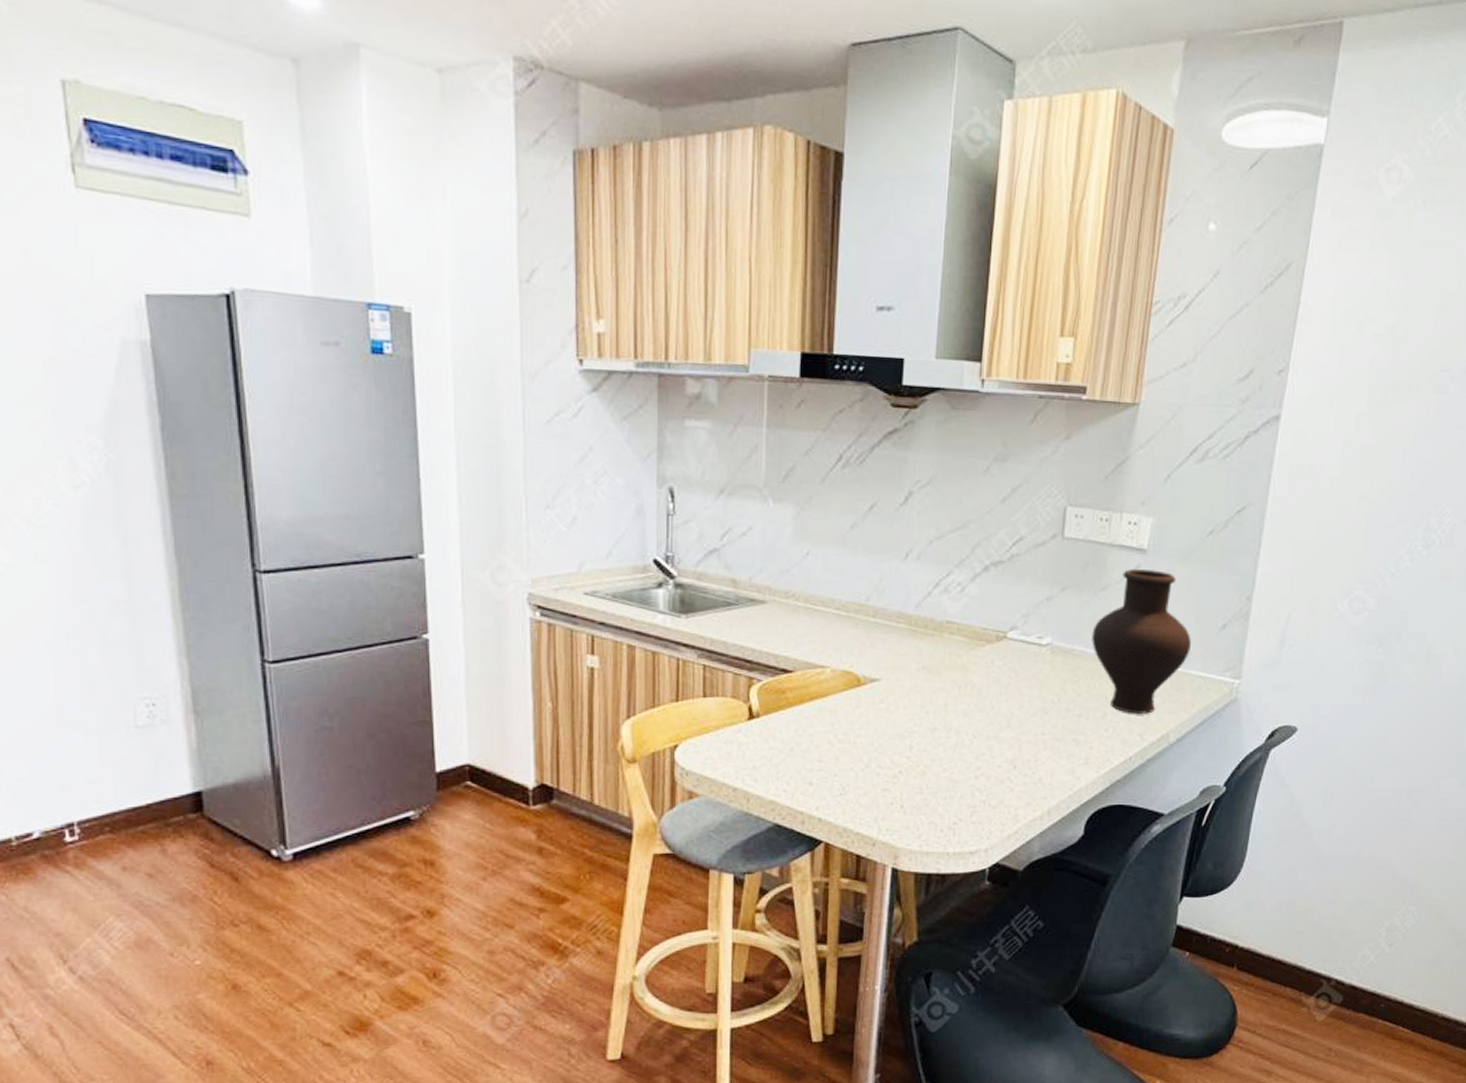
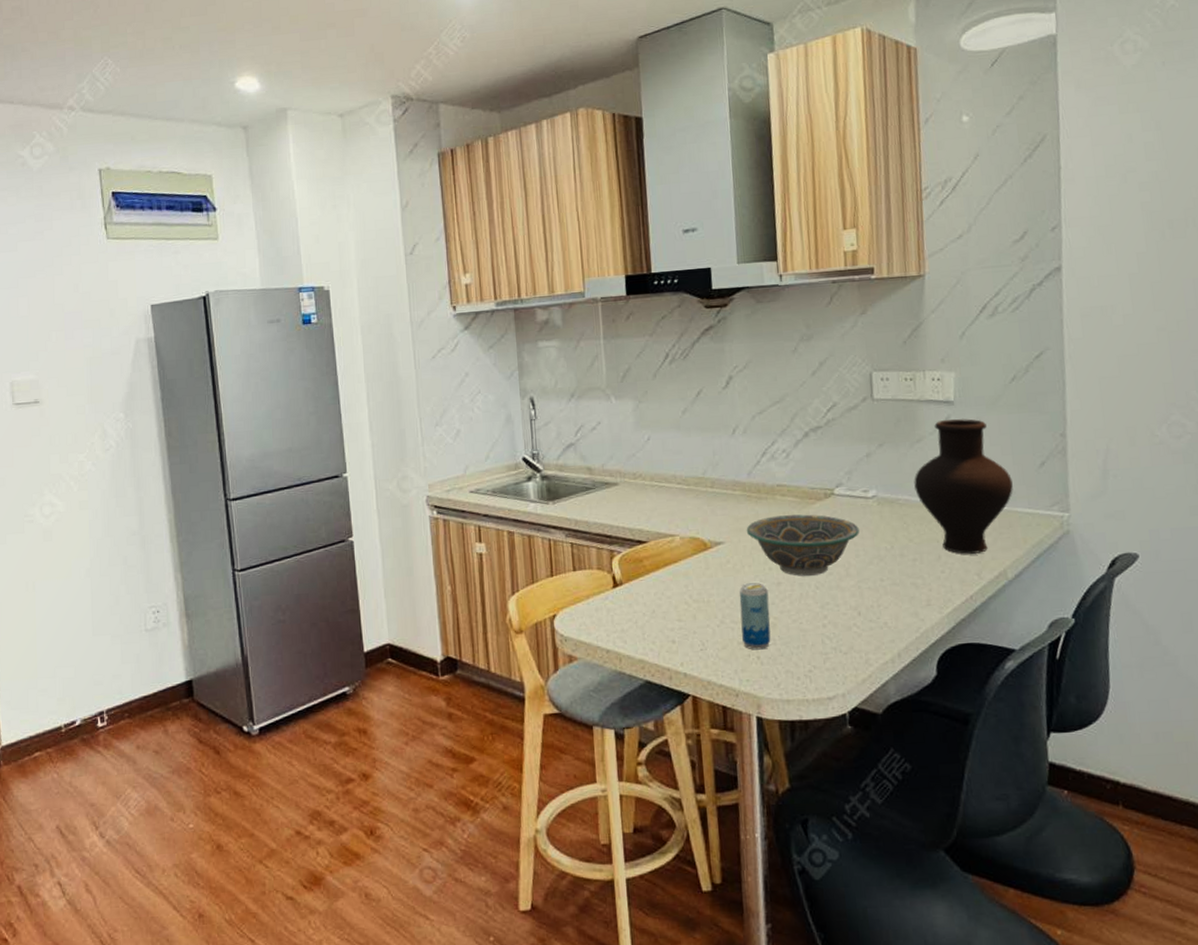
beverage can: none [886,726,922,798] -> present [739,582,771,650]
bowl: none [906,656,1028,723] -> present [746,514,859,576]

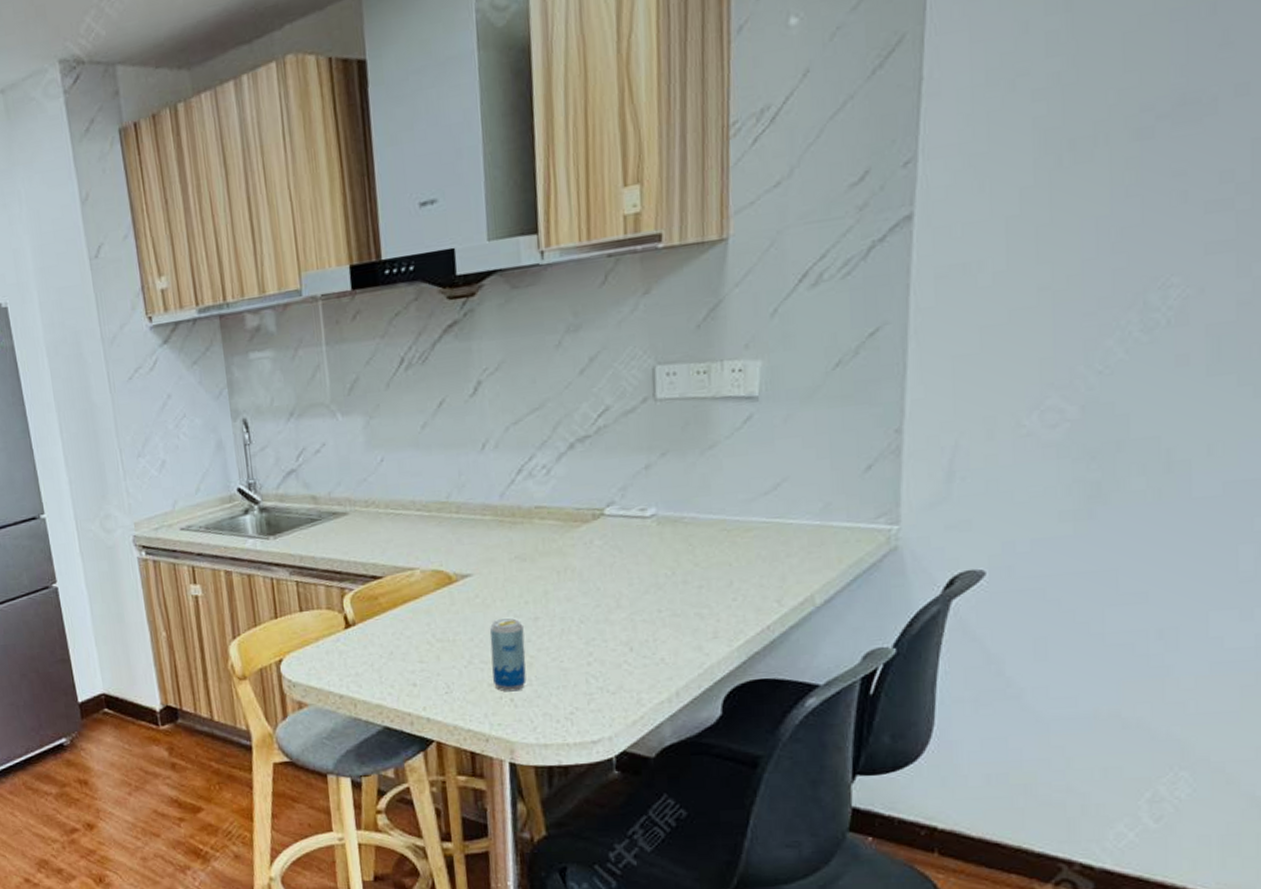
bowl: present [746,514,859,576] -> none [498,539,634,610]
vase: present [914,418,1013,554] -> none [703,416,829,579]

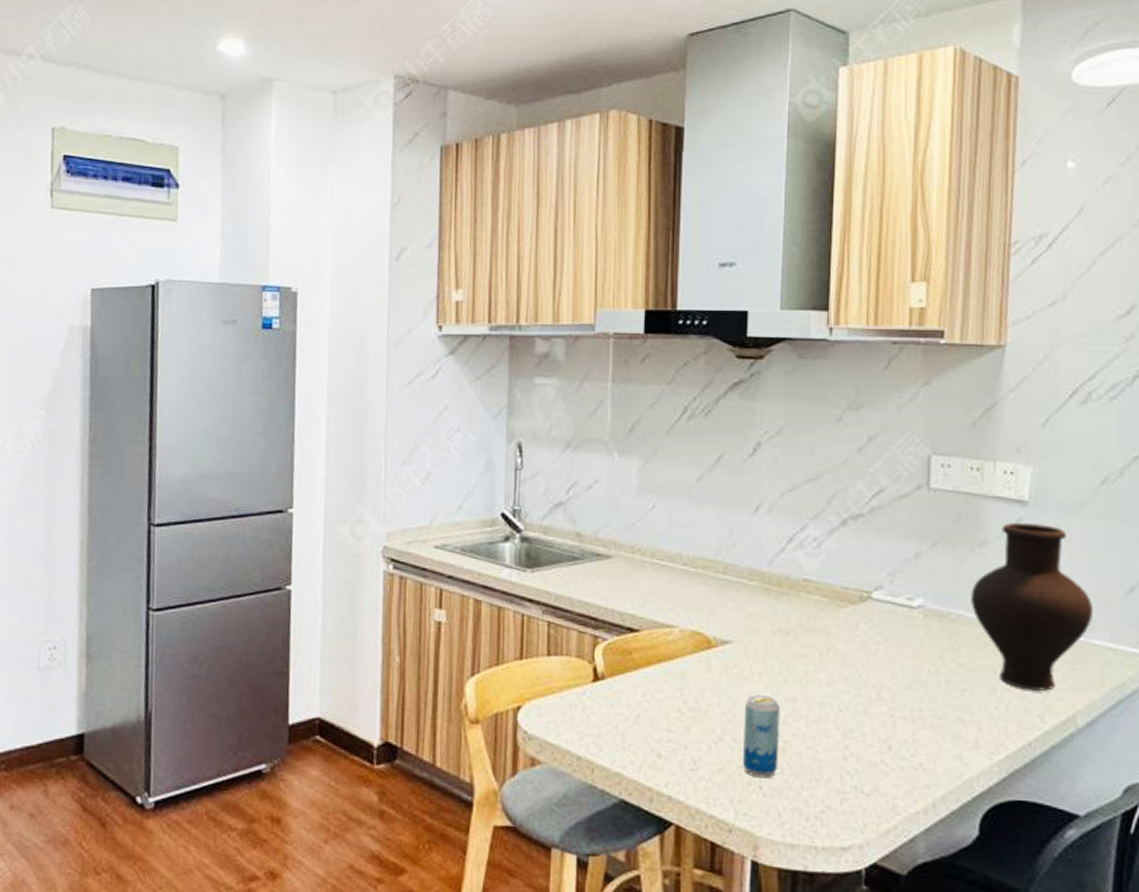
vase: none [703,416,829,579] -> present [971,523,1093,691]

